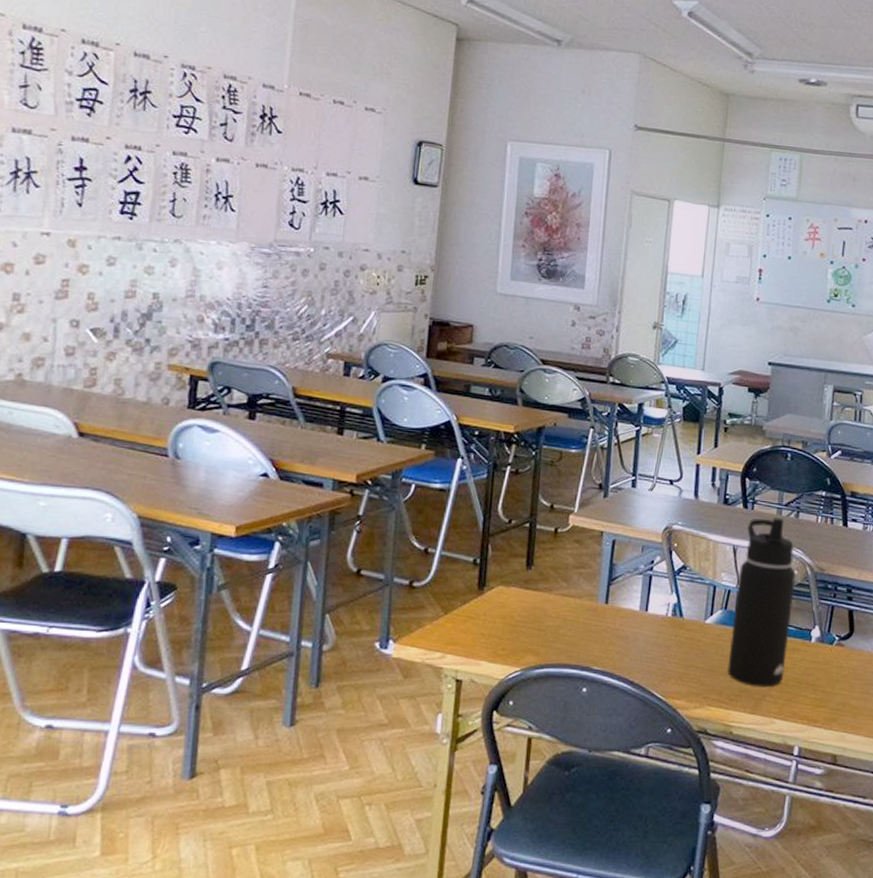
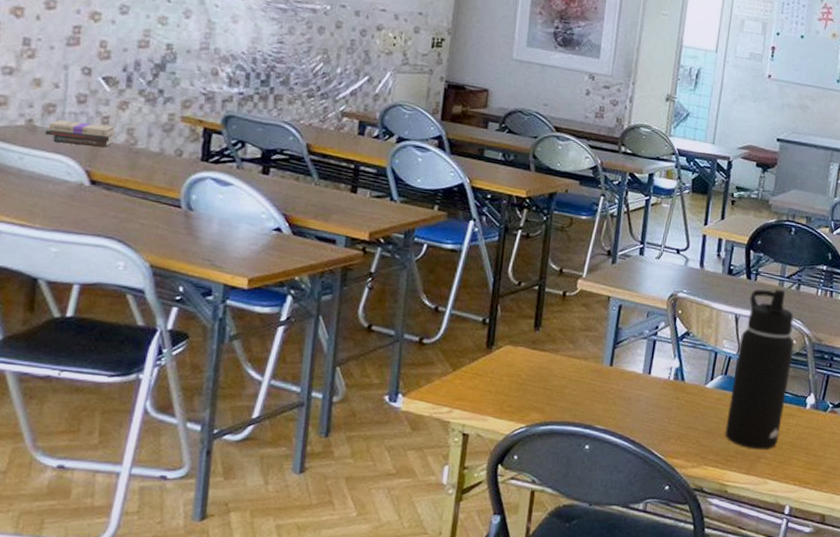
books: none [33,373,103,399] -> present [44,120,116,148]

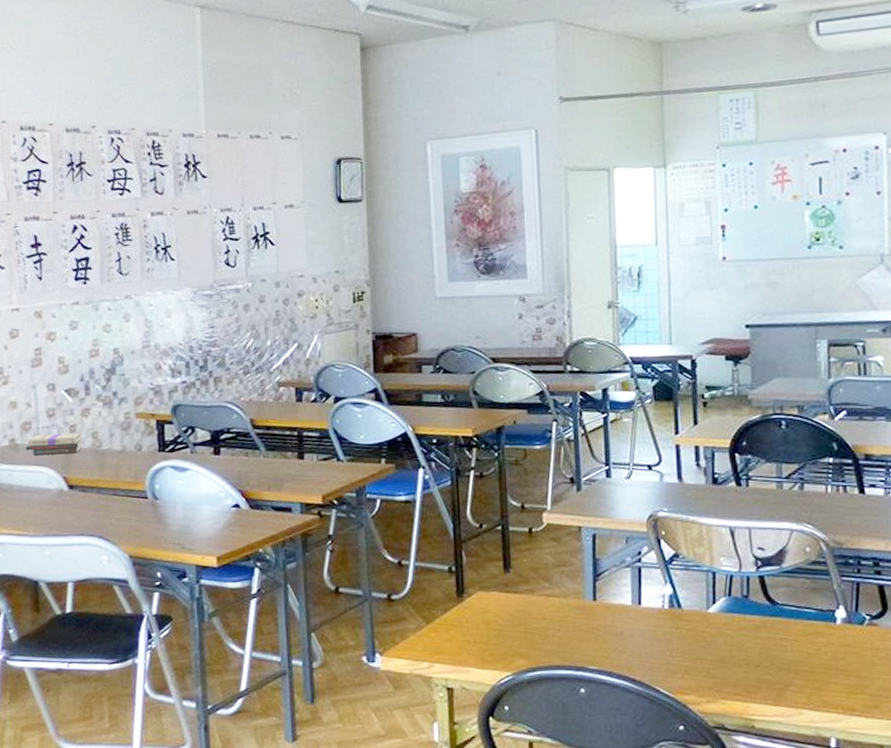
water bottle: present [725,289,794,449] -> none [739,492,809,675]

